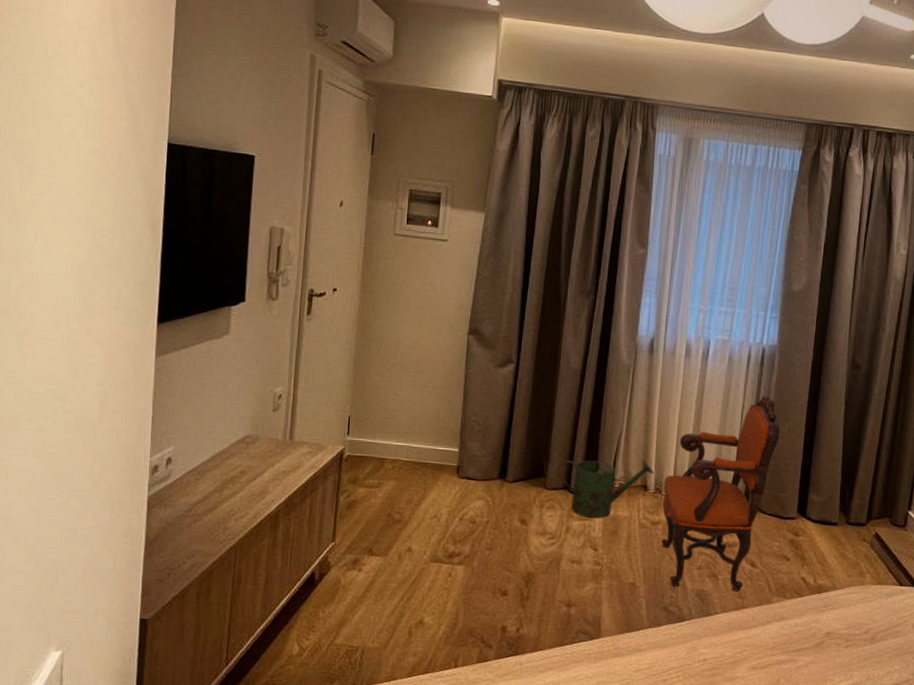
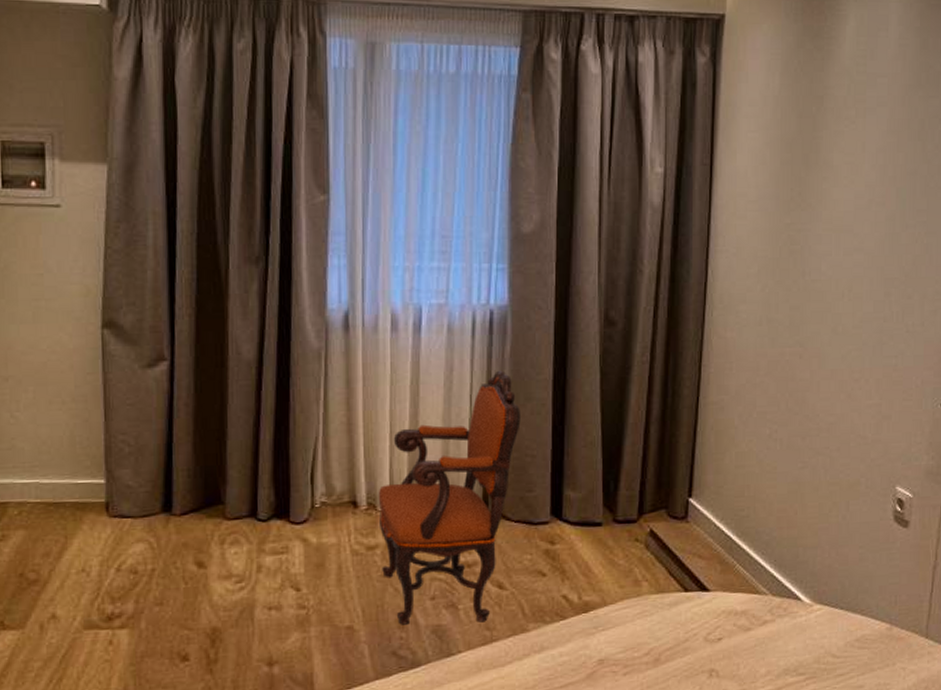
watering can: present [556,459,654,518] -> none [237,469,364,550]

